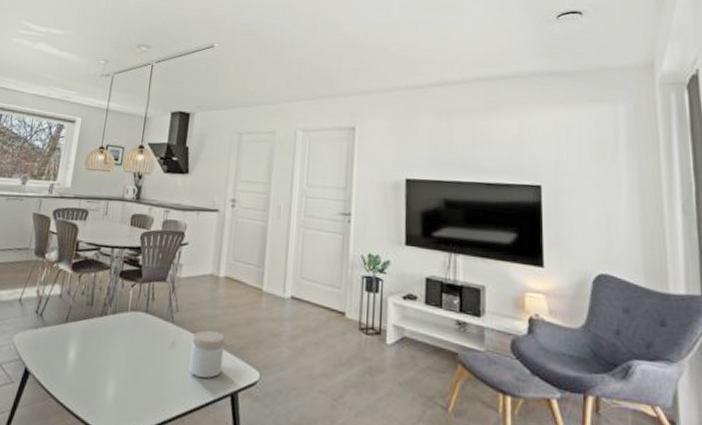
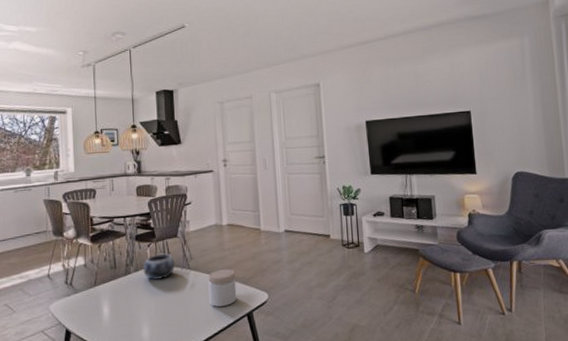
decorative bowl: none [121,297,159,330] -> present [143,253,176,281]

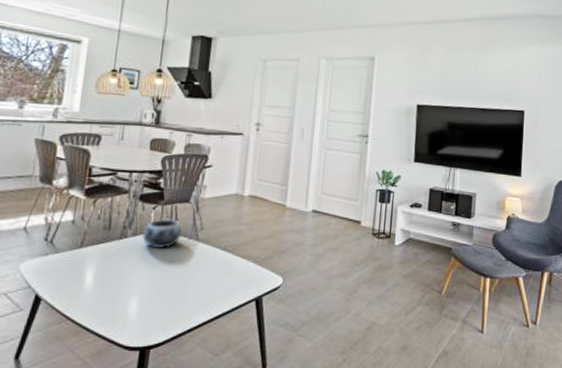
jar: present [208,269,237,307] -> none [214,245,250,287]

